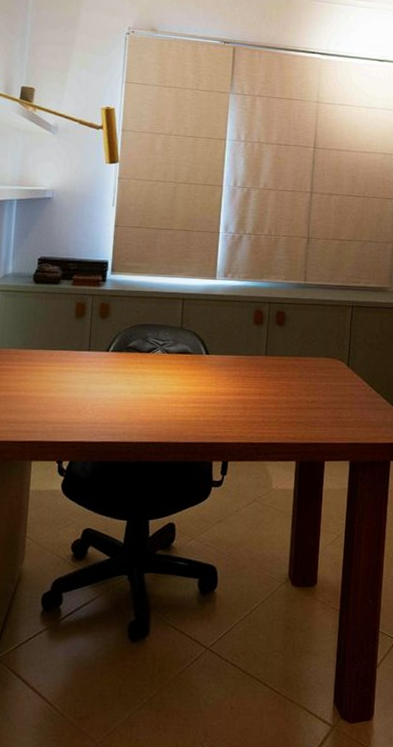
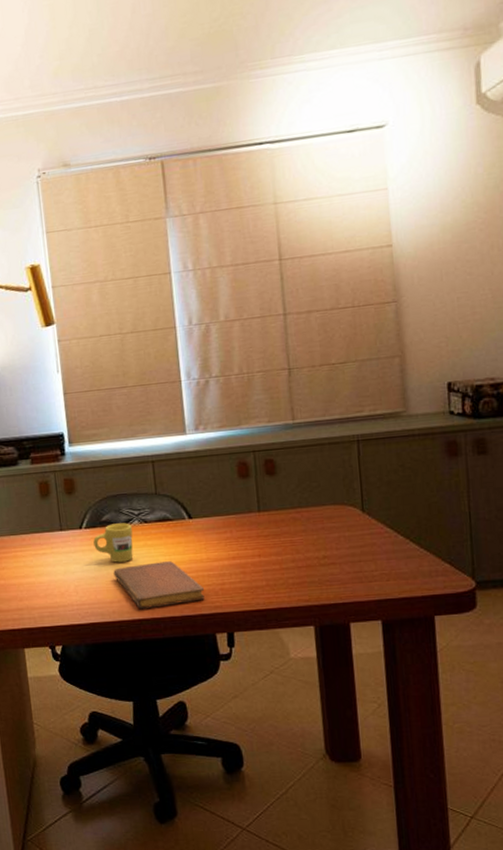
mug: none [117,350,155,387] -> present [93,523,134,563]
notebook: none [130,390,210,433] -> present [113,561,205,610]

